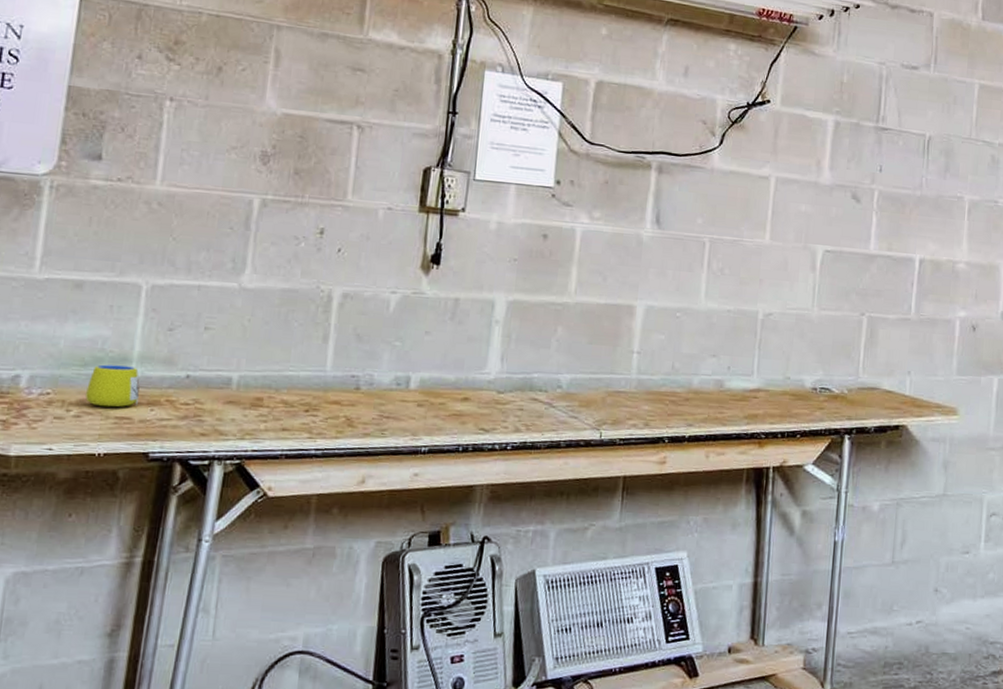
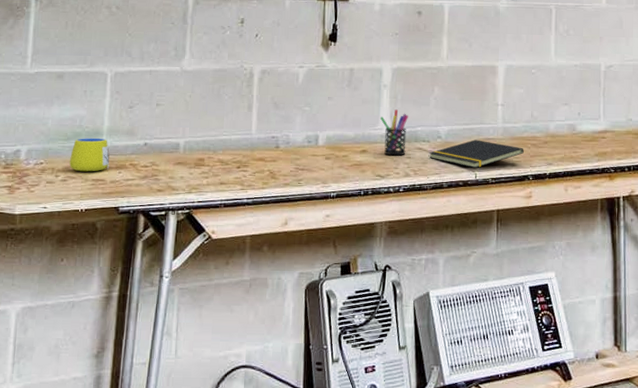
pen holder: none [489,351,523,407] -> present [380,109,408,156]
notepad: none [545,392,661,427] -> present [429,139,524,169]

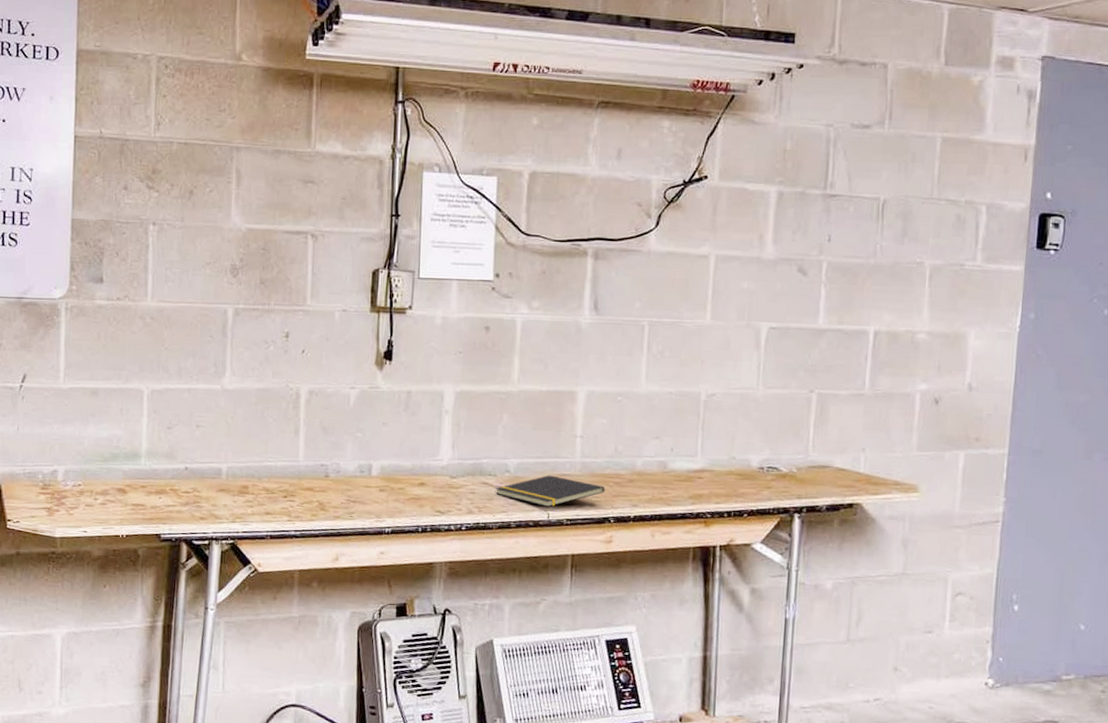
mug: present [69,138,110,172] -> none [108,460,150,496]
pen holder: present [380,109,408,156] -> none [441,438,472,490]

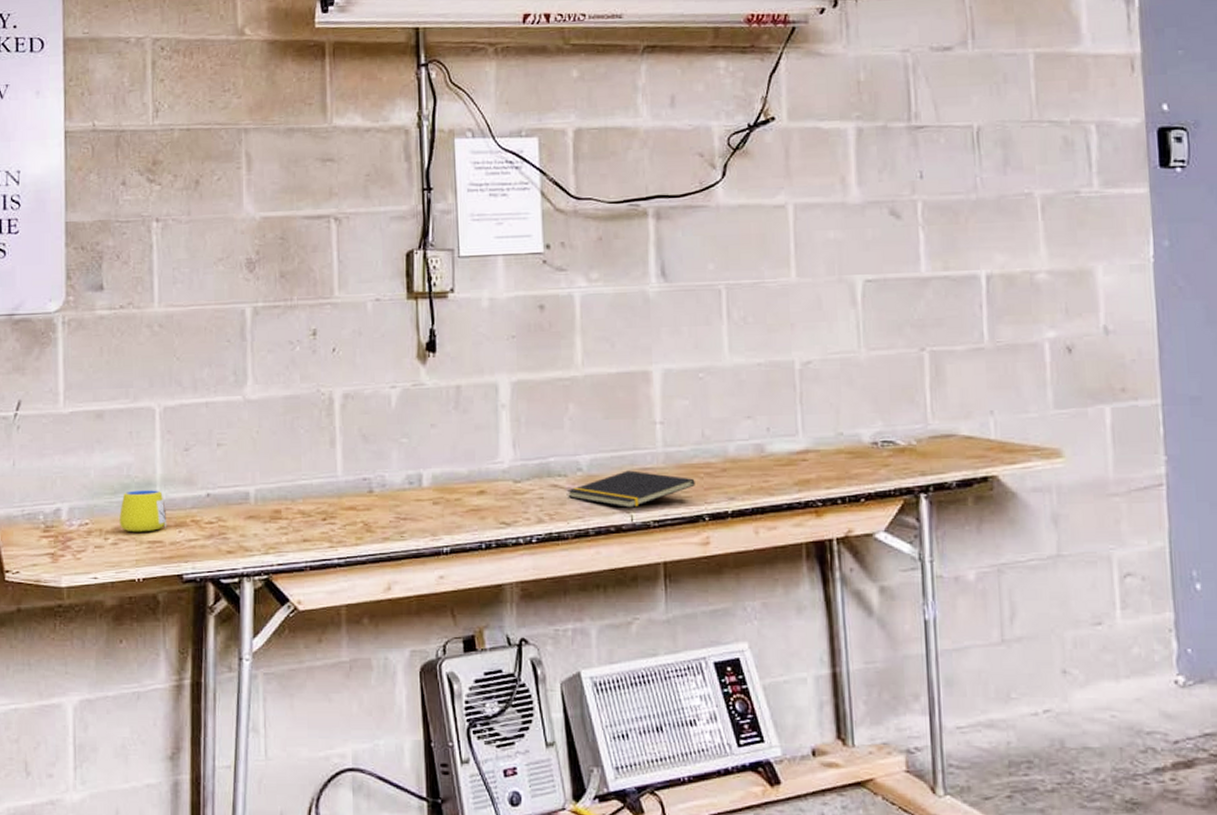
mug: none [108,460,150,496] -> present [120,490,167,533]

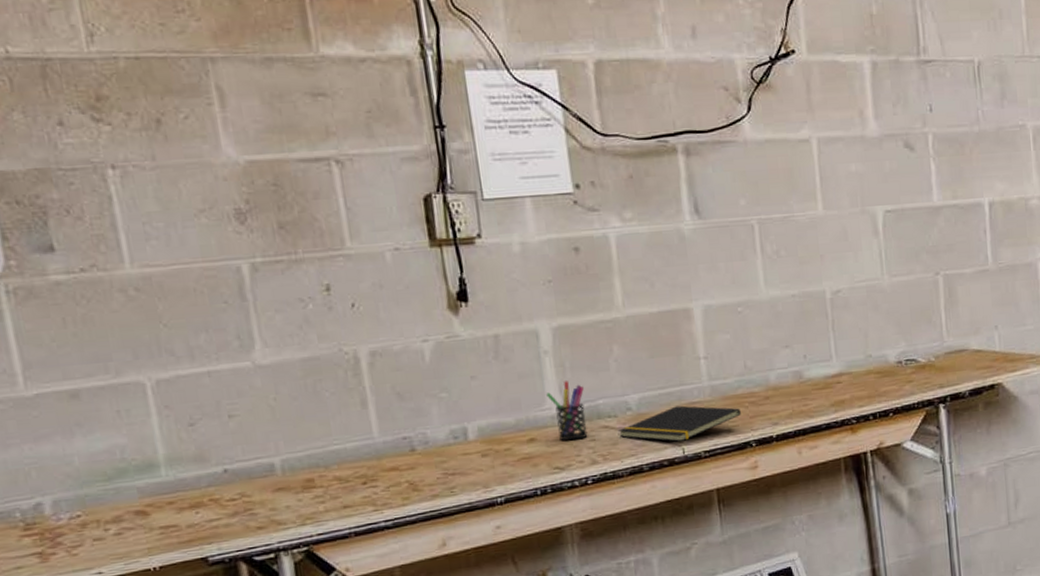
mug: present [120,490,167,533] -> none [118,471,181,520]
pen holder: none [500,436,537,496] -> present [546,381,588,441]

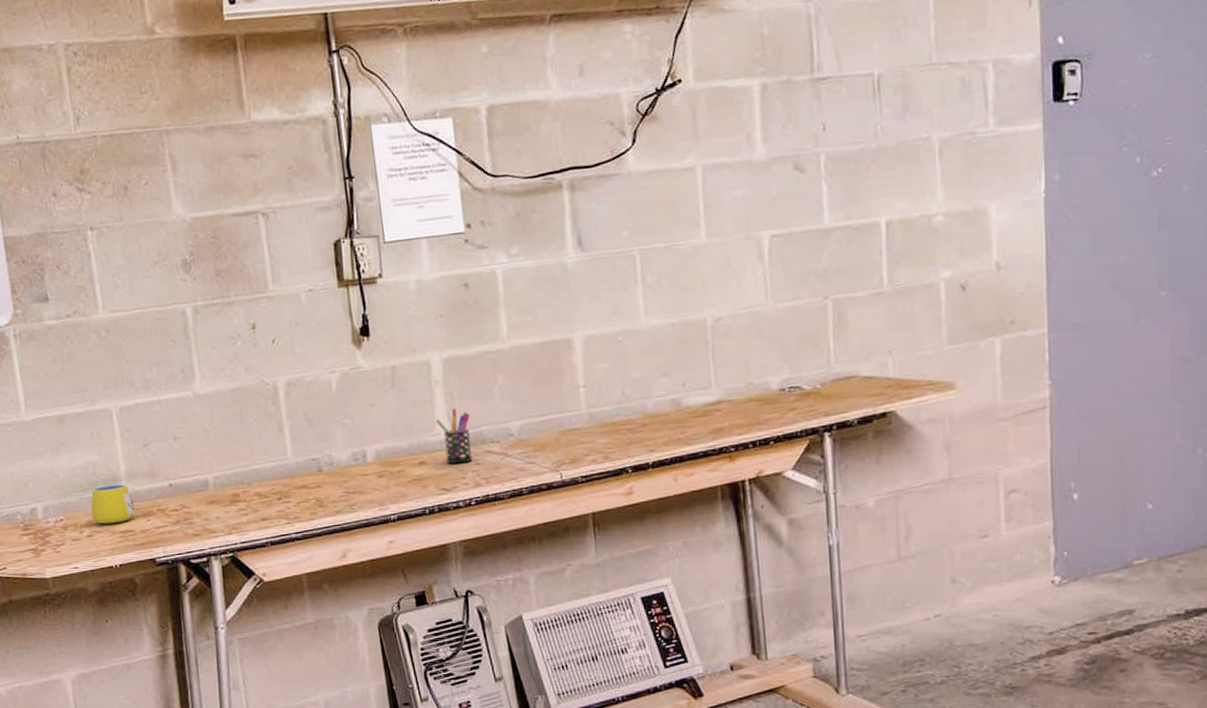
mug: none [118,471,181,520] -> present [91,484,136,525]
notepad: present [619,405,741,442] -> none [501,432,618,468]

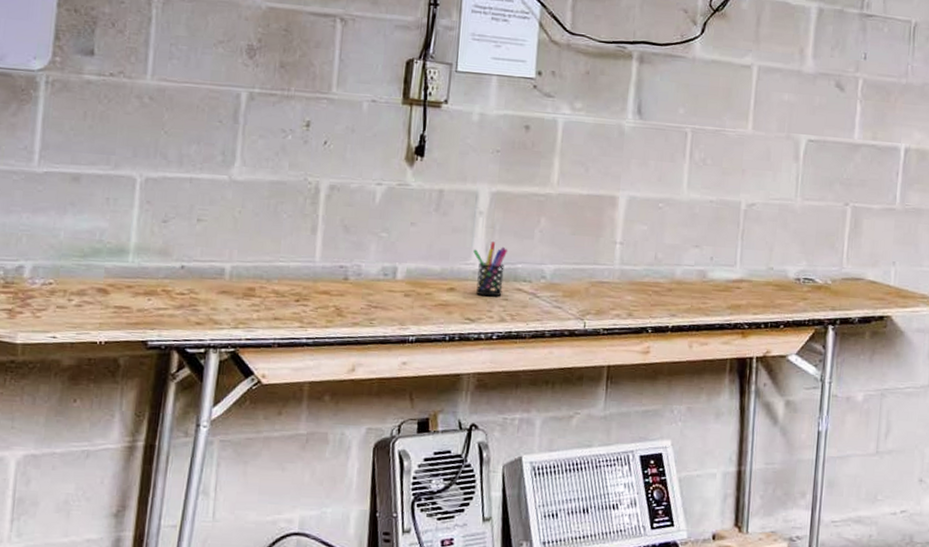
mug: present [91,484,136,525] -> none [86,255,137,297]

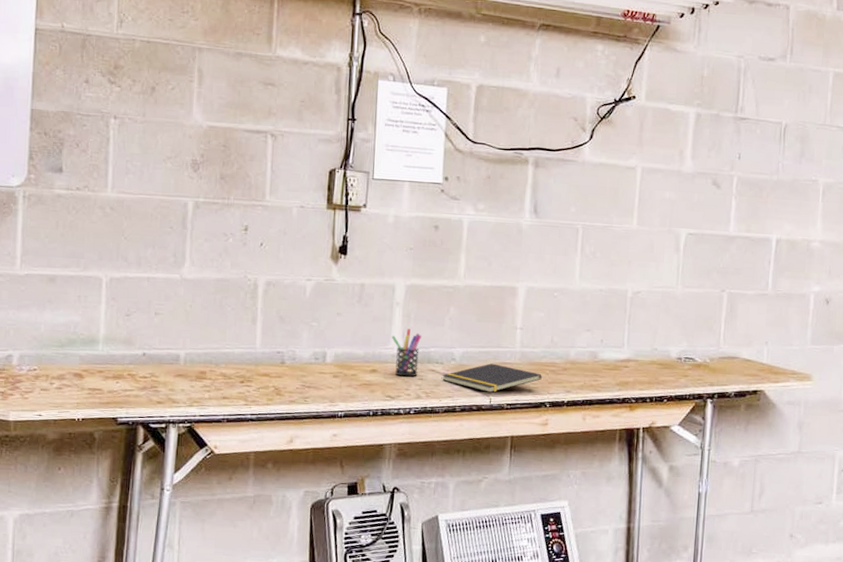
notepad: none [530,282,644,317] -> present [442,363,542,393]

